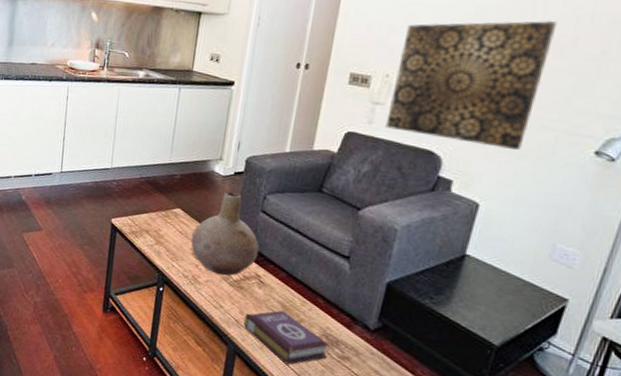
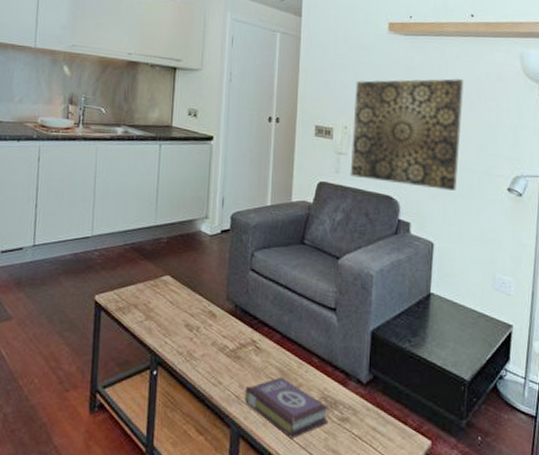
vase: present [191,192,260,276] -> none [183,252,252,346]

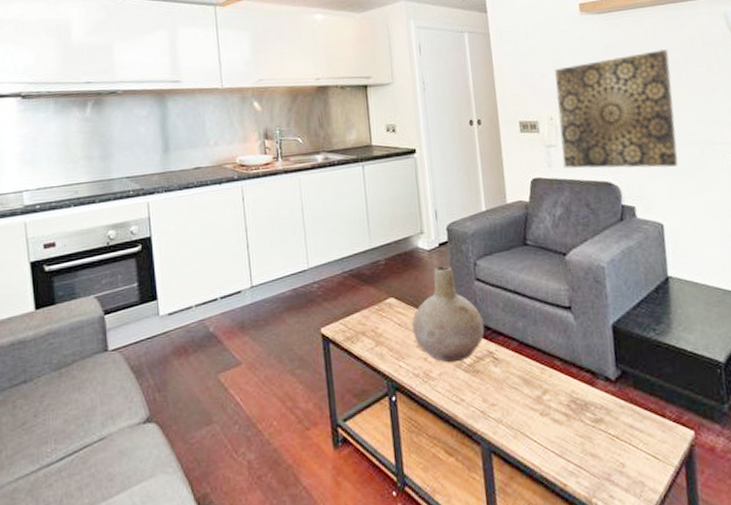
vase: none [183,252,252,346] -> present [412,265,485,363]
book: present [245,377,329,439] -> none [489,385,582,448]

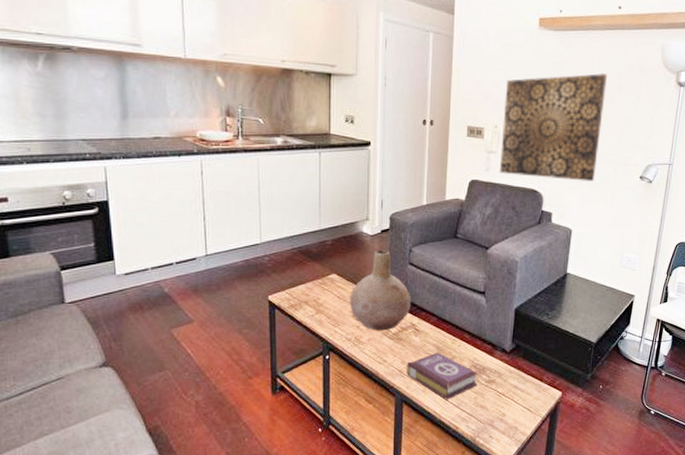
book: none [489,385,582,448] -> present [407,352,478,400]

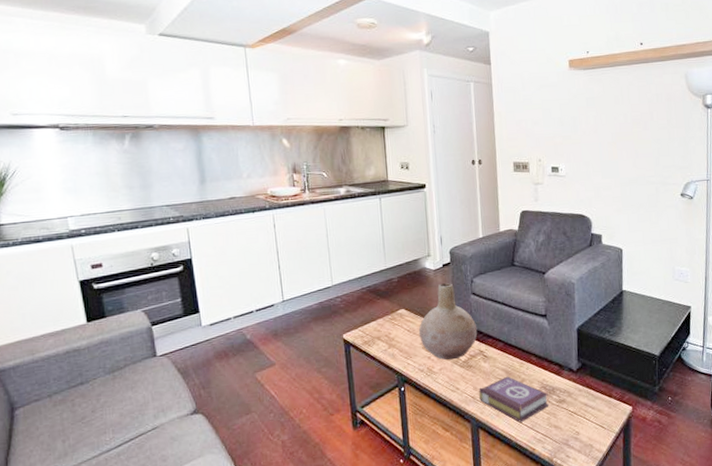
wall art: present [499,72,608,181] -> none [545,103,638,204]

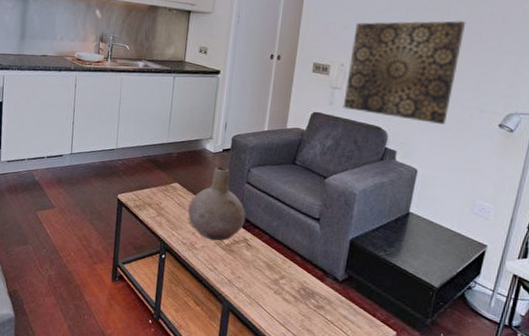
book: present [479,376,549,423] -> none [235,269,307,317]
wall art: none [545,103,638,204] -> present [343,20,466,124]

